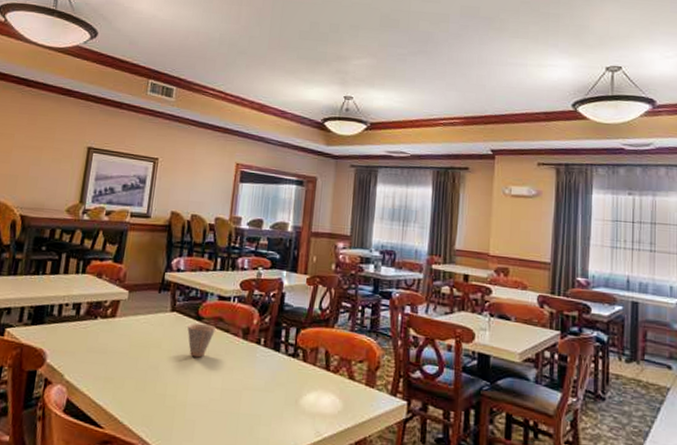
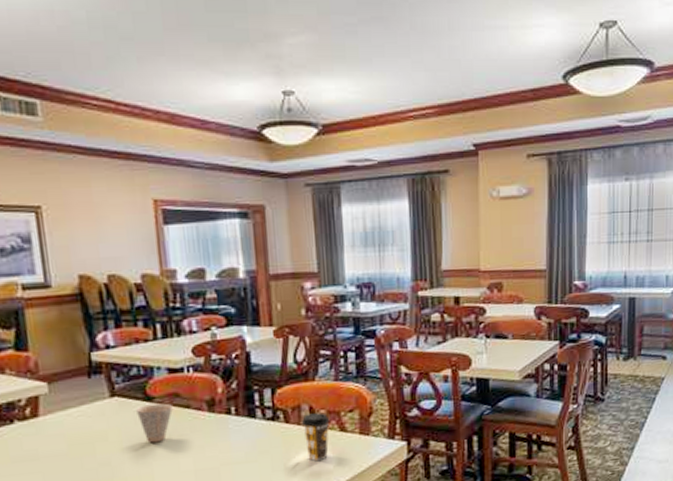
coffee cup: none [316,357,342,403] -> present [301,412,330,461]

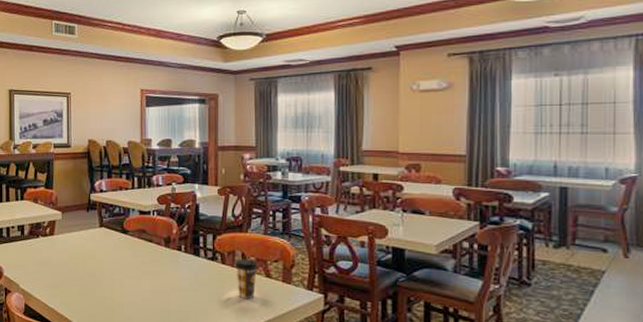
cup: present [136,403,173,443] -> none [116,236,140,265]

